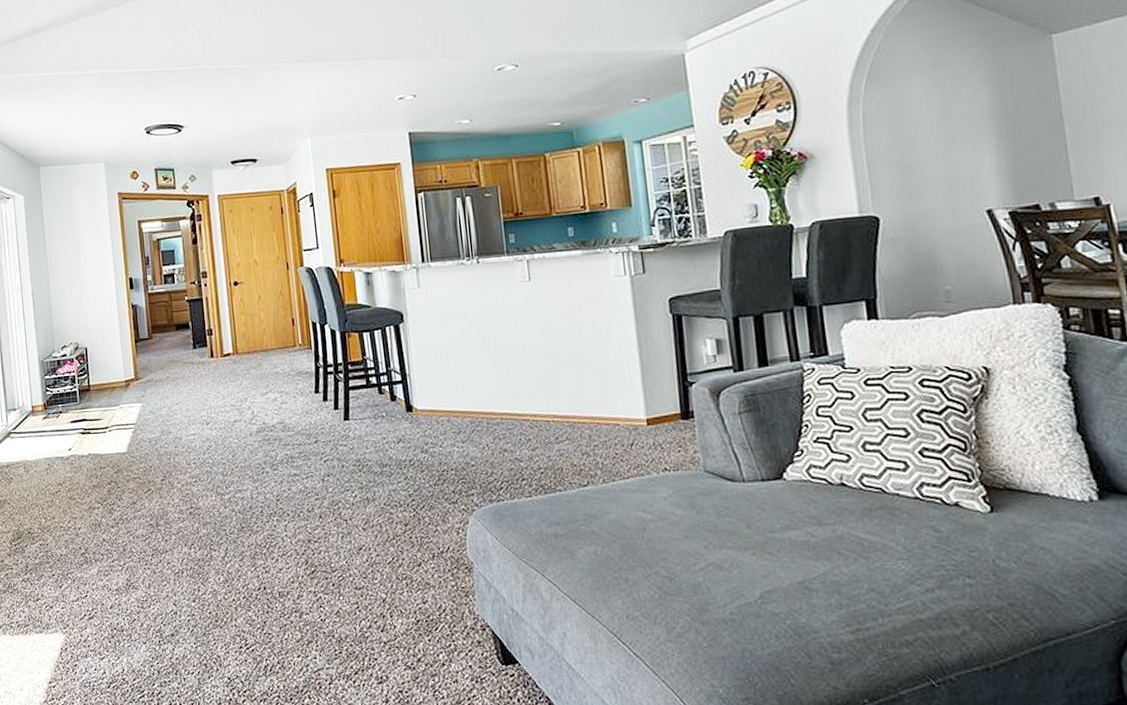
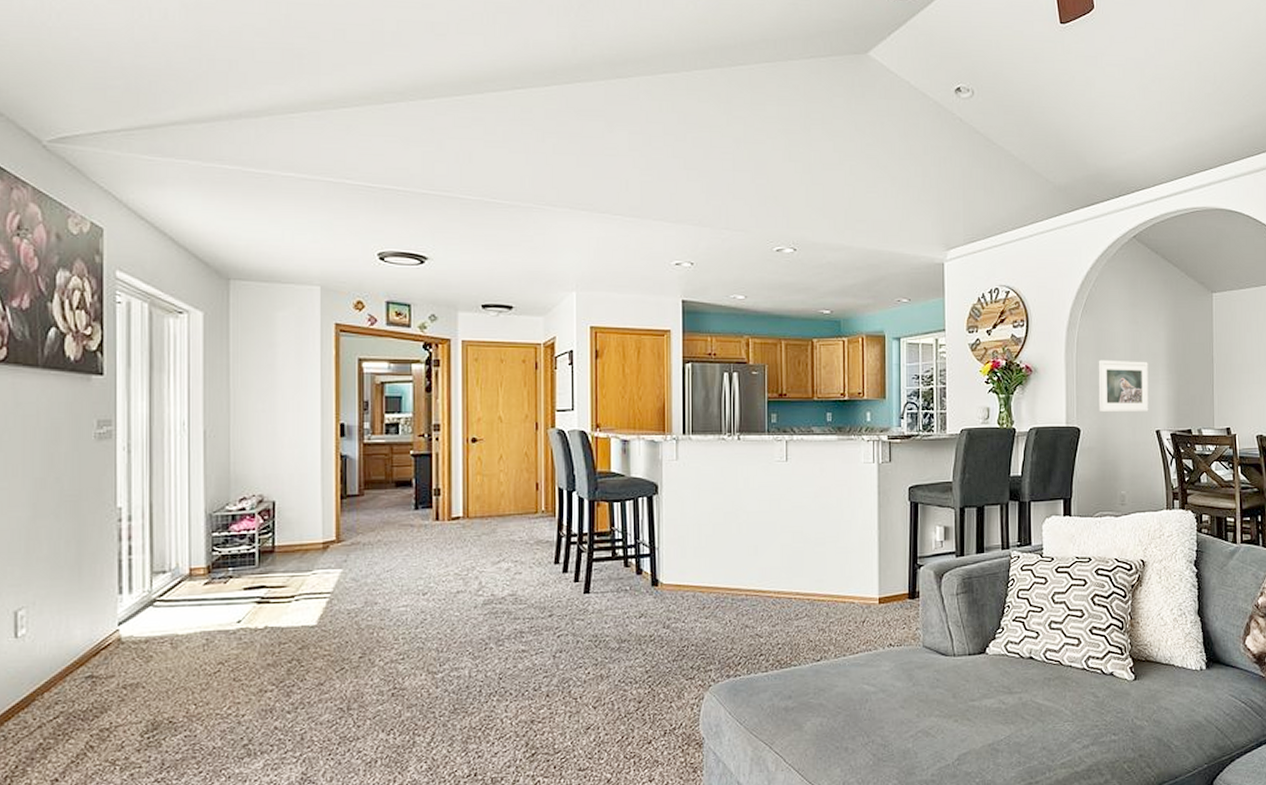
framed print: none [894,129,973,195] -> present [1098,360,1149,412]

